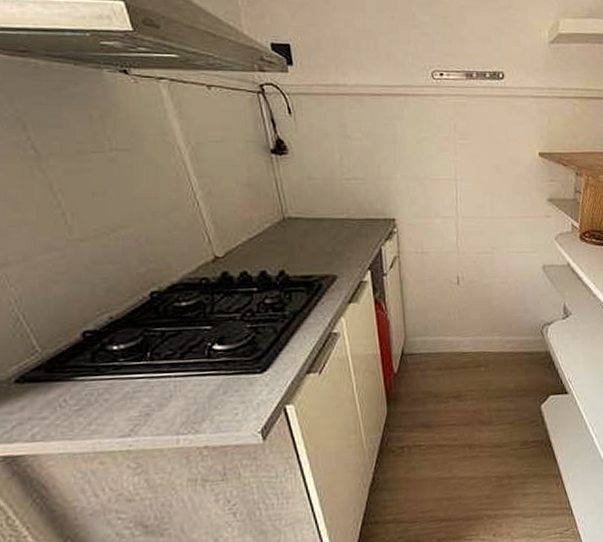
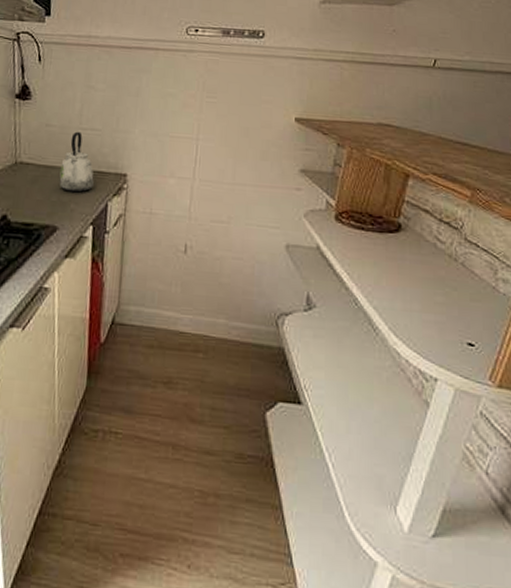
kettle: none [330,182,365,241] -> present [59,131,94,193]

